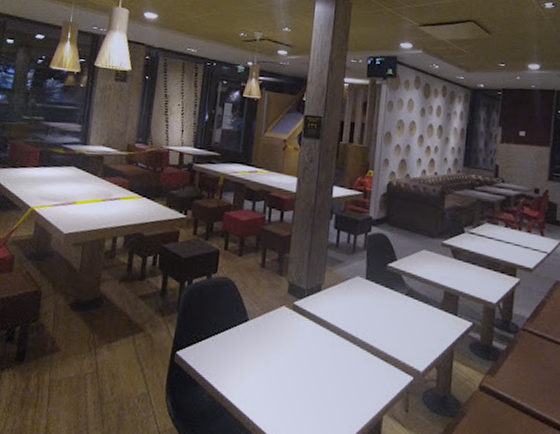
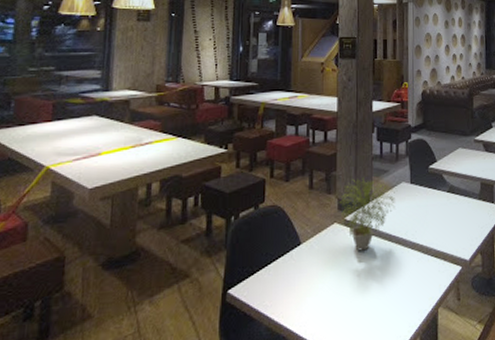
potted plant: none [288,264,351,340] -> present [337,177,398,251]

